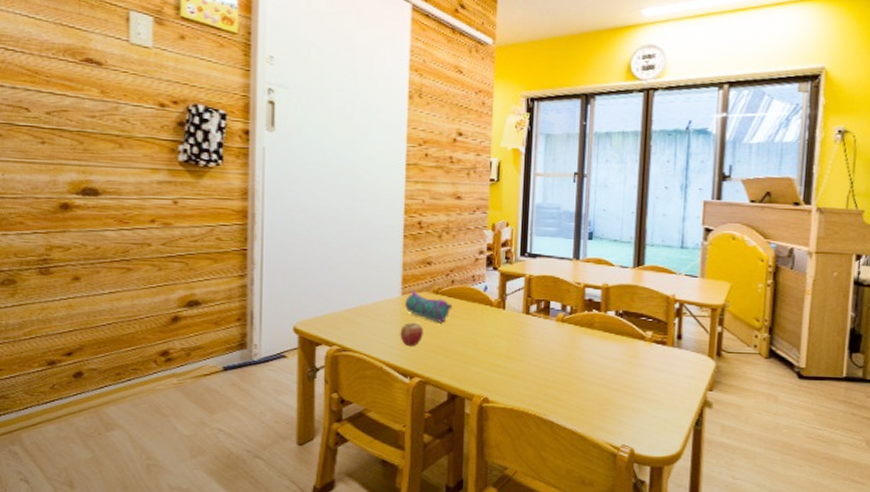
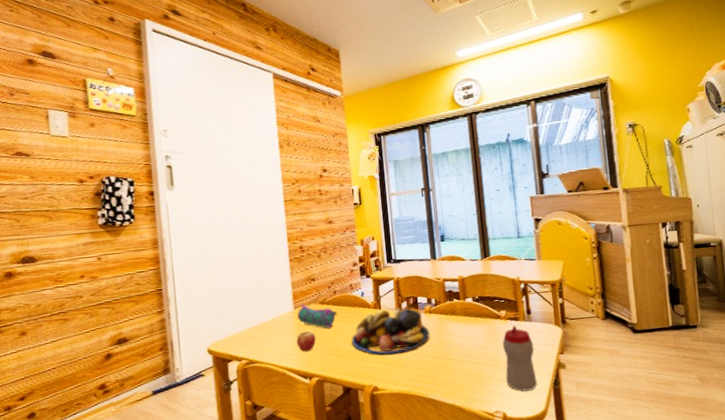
fruit bowl: none [465,310,559,364] -> present [351,308,430,355]
sippy cup: none [640,350,679,427] -> present [503,325,538,391]

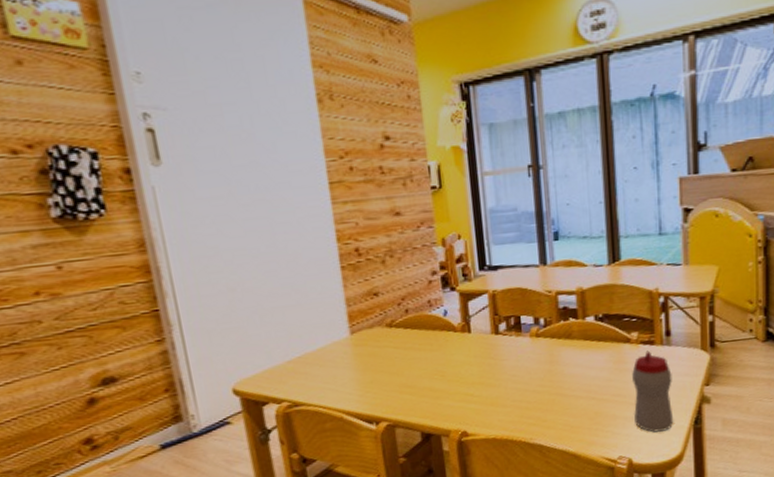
fruit: present [296,331,316,352] -> none [356,363,383,390]
pencil case: present [297,304,338,328] -> none [356,328,412,359]
fruit bowl: present [351,308,430,355] -> none [431,330,537,392]

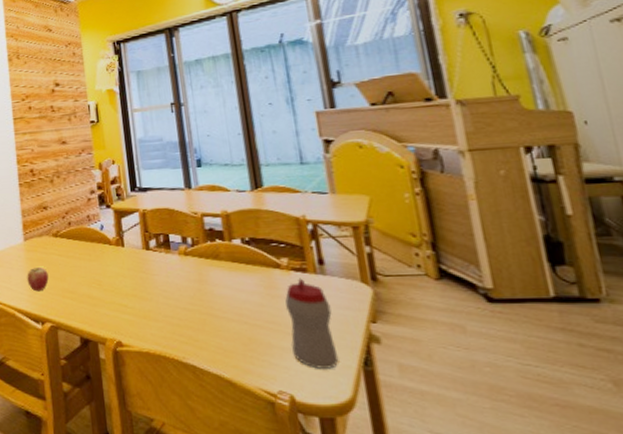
fruit: none [356,363,383,390] -> present [27,267,49,292]

